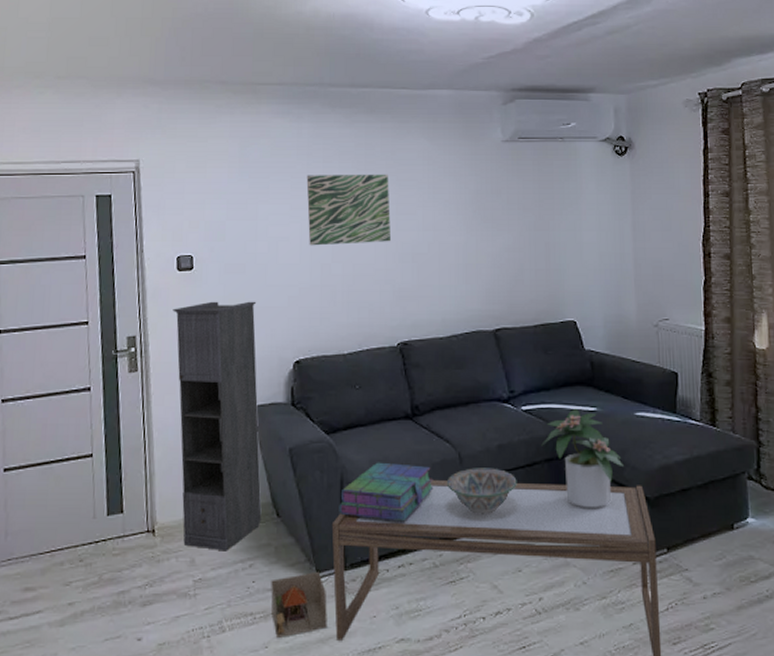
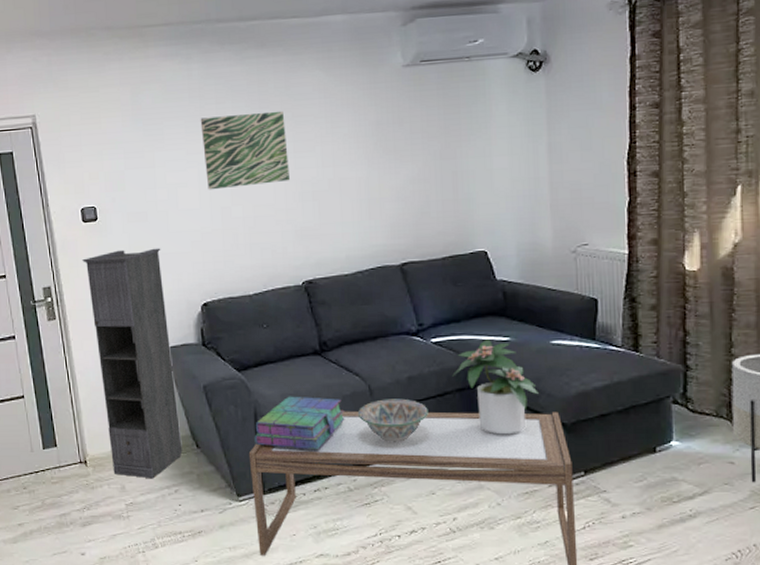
cardboard box: present [271,572,327,638] -> none [196,496,250,553]

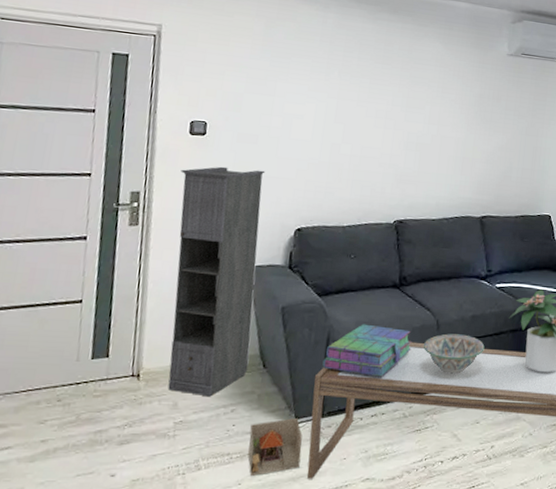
cardboard box: none [196,496,250,553] -> present [248,418,302,476]
wall art: present [200,110,291,190] -> none [322,61,403,131]

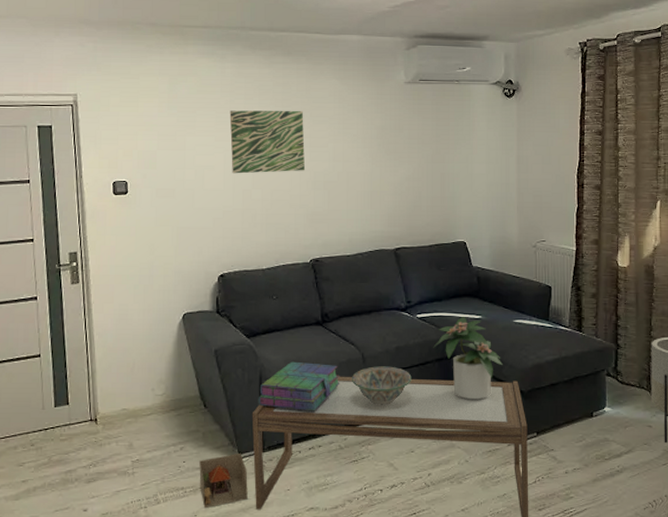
storage cabinet: present [168,166,266,397] -> none [110,222,191,437]
wall art: none [322,61,403,131] -> present [229,110,306,174]

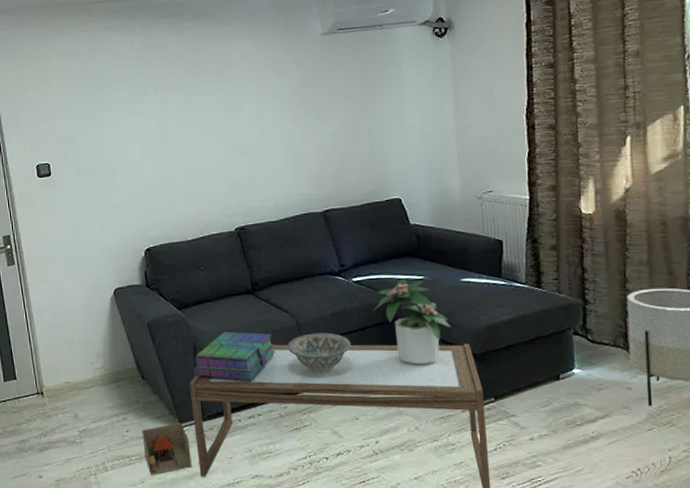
wall art: present [229,110,306,174] -> none [142,75,223,147]

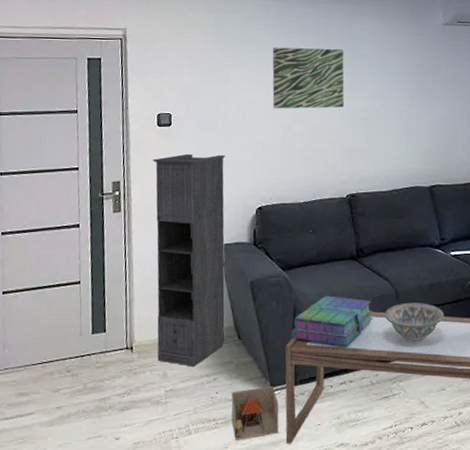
storage cabinet: none [38,199,129,408] -> present [153,153,226,367]
wall art: none [142,75,223,147] -> present [272,47,345,109]

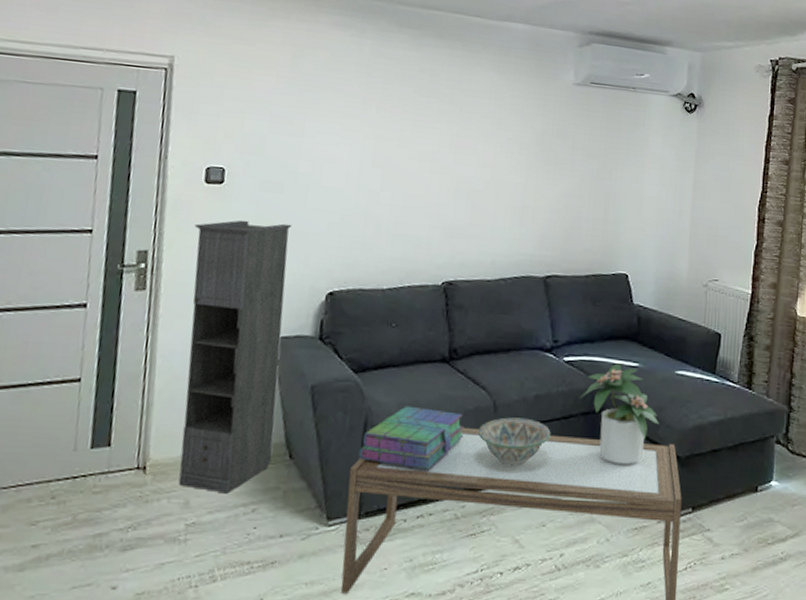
cardboard box: present [231,386,279,440] -> none [271,520,336,589]
wall art: present [272,47,345,109] -> none [358,95,452,175]

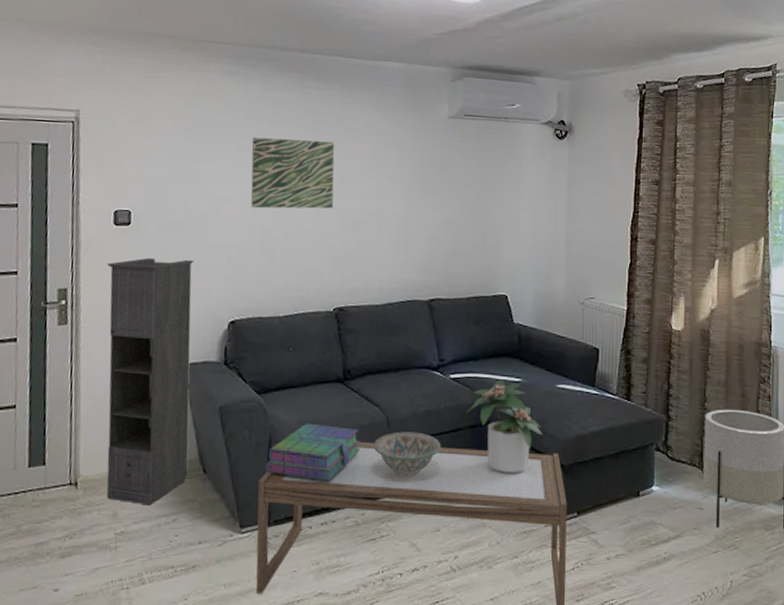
wall art: none [358,95,452,175] -> present [251,137,335,209]

